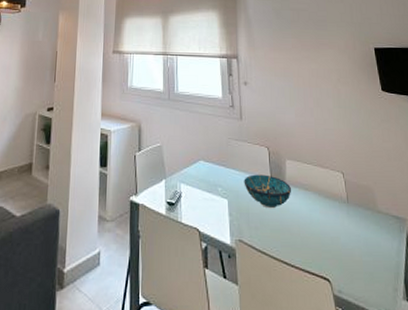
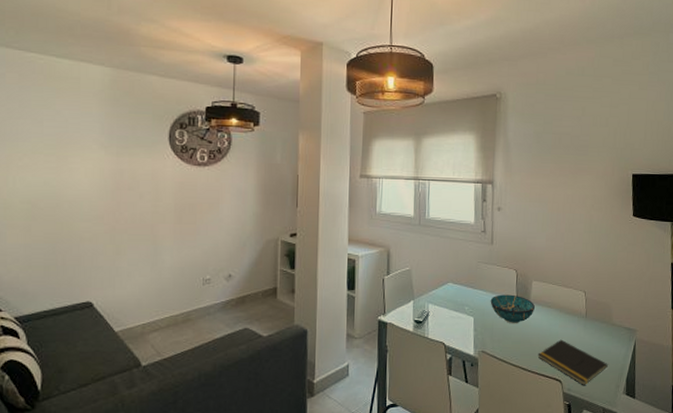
notepad: none [301,228,380,286] -> present [538,339,608,385]

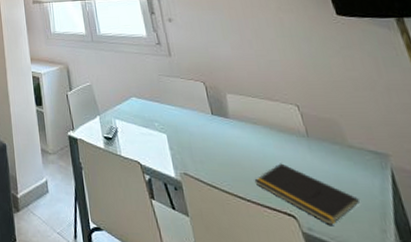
decorative bowl: present [490,294,535,324] -> none [181,109,237,143]

